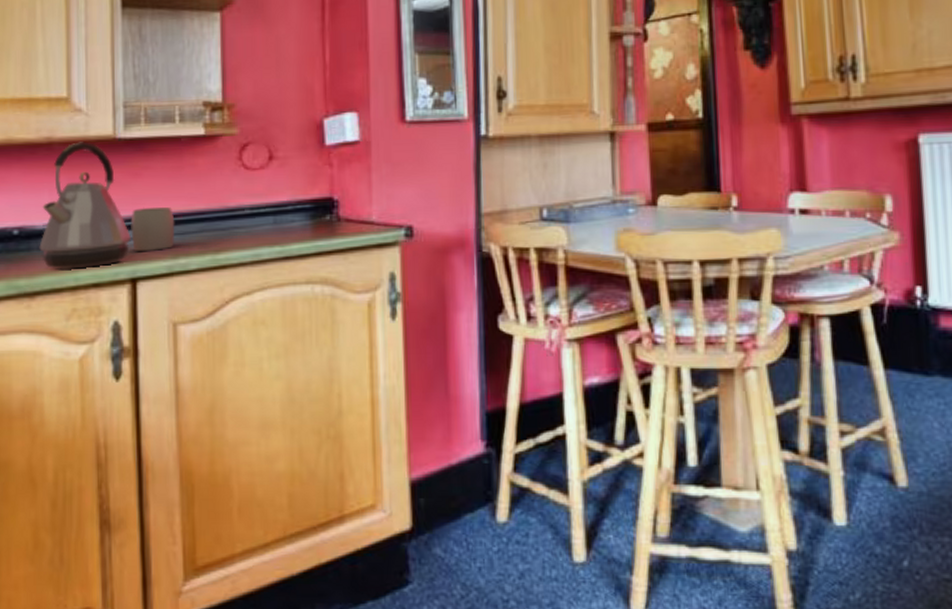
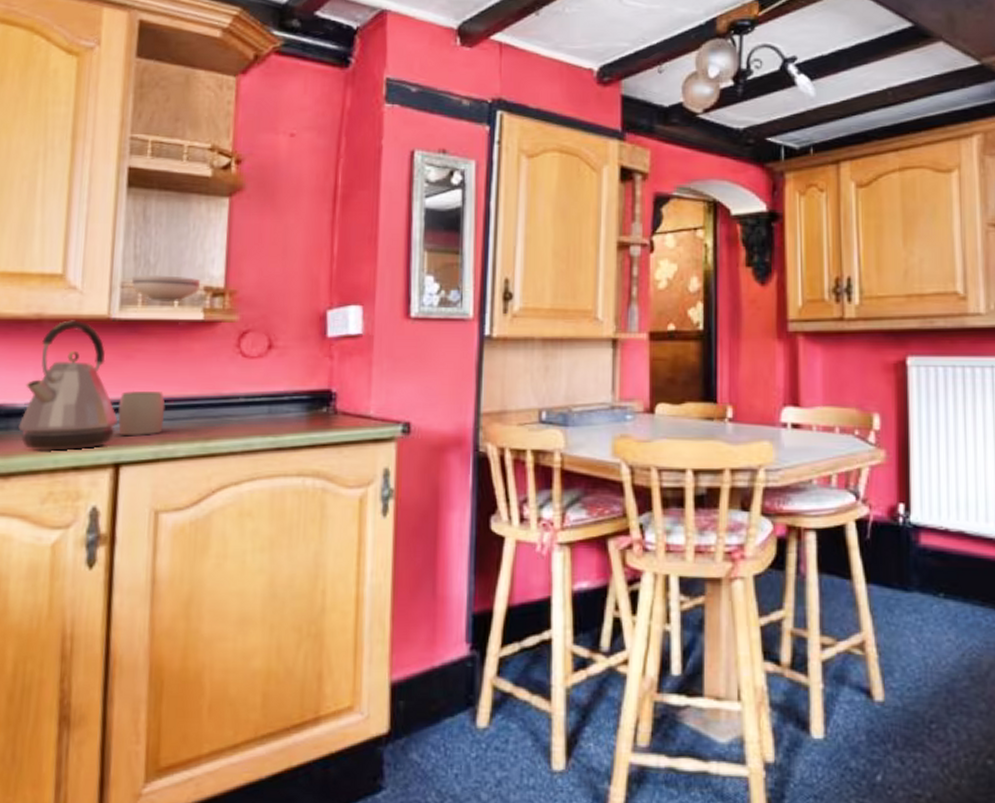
bowl: none [133,93,199,120] -> present [131,275,200,303]

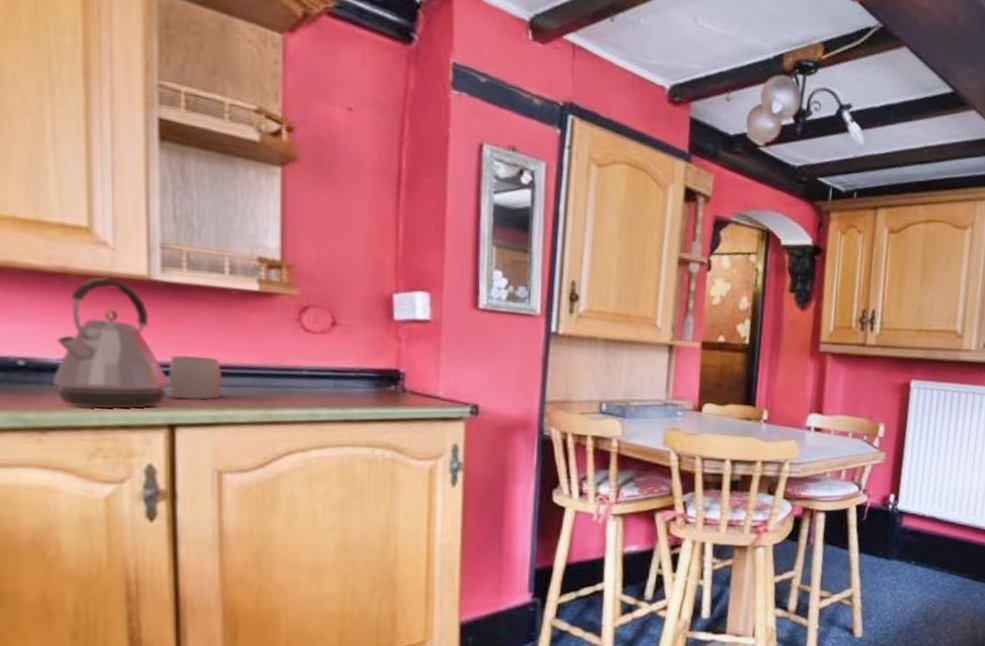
bowl: present [131,275,200,303] -> none [172,237,253,270]

